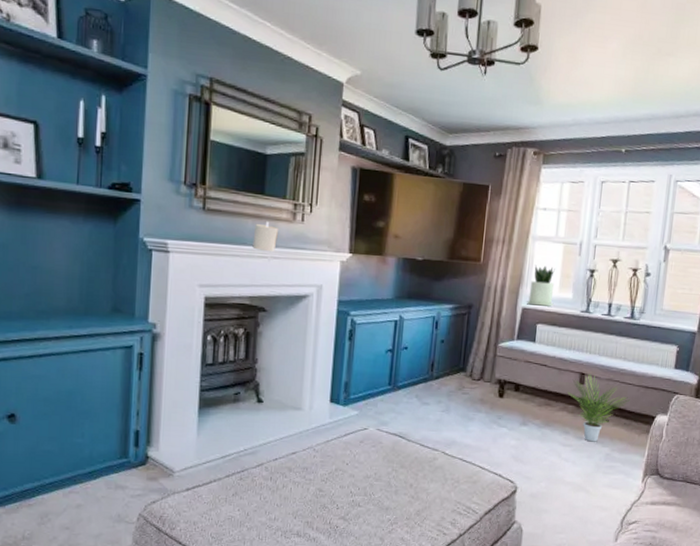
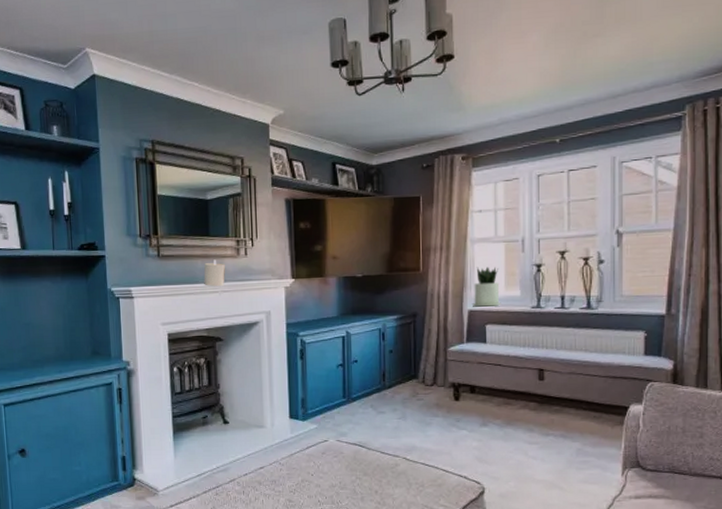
potted plant: present [567,374,630,442] -> none [527,369,597,438]

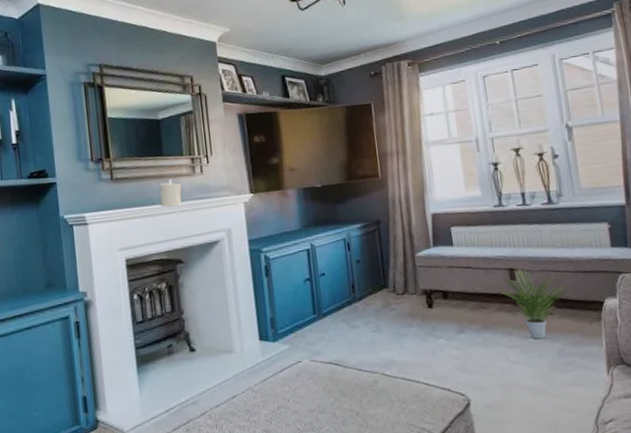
planter: present [471,266,501,307] -> none [434,168,463,210]
potted plant: none [527,369,597,438] -> present [500,268,571,340]

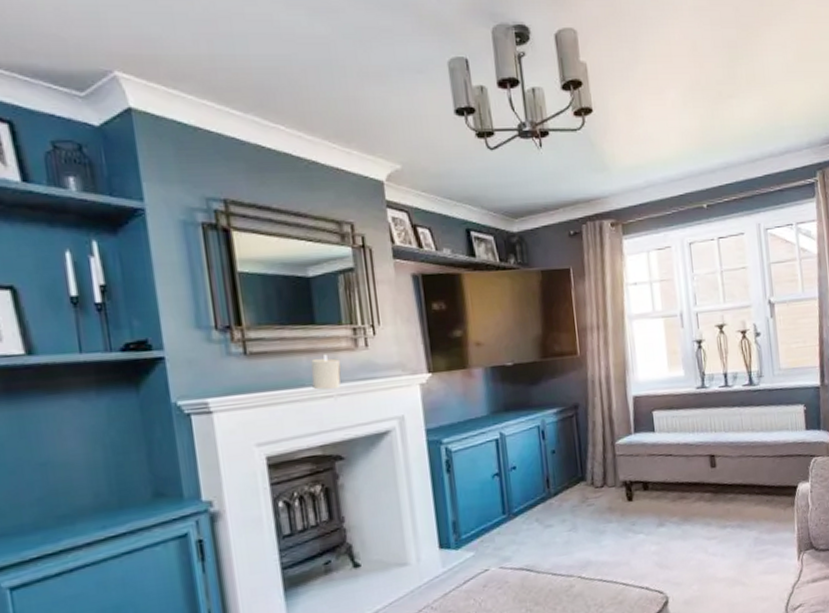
potted plant: present [500,268,571,340] -> none [700,454,767,529]

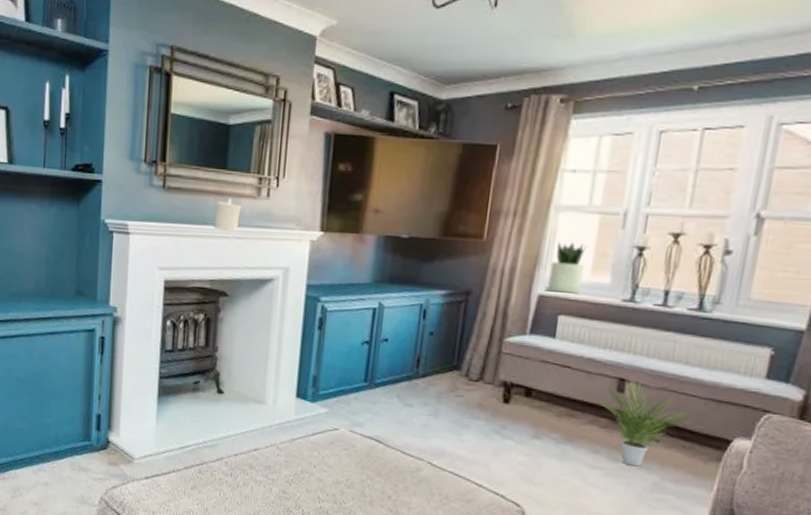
planter: none [636,345,666,392] -> present [544,241,586,294]
potted plant: none [700,454,767,529] -> present [599,380,693,467]

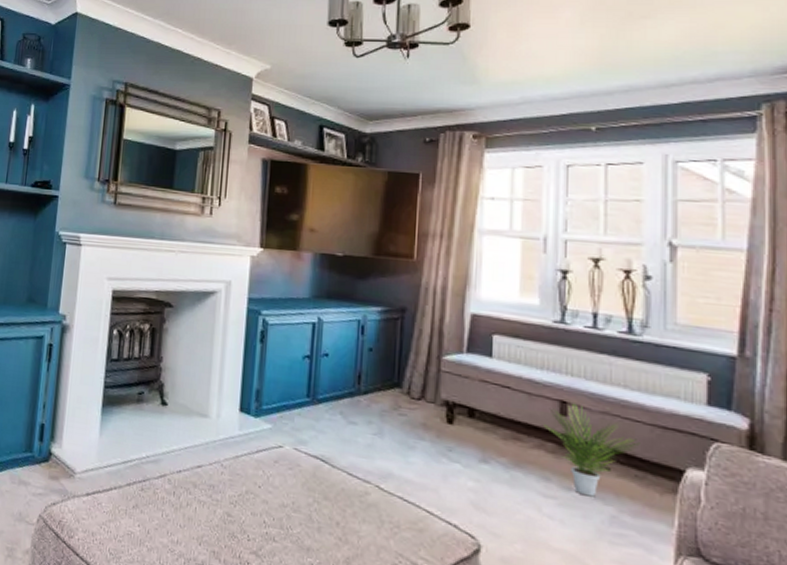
candle: present [213,198,243,232] -> none [160,215,187,246]
planter: present [544,241,586,294] -> none [476,263,514,314]

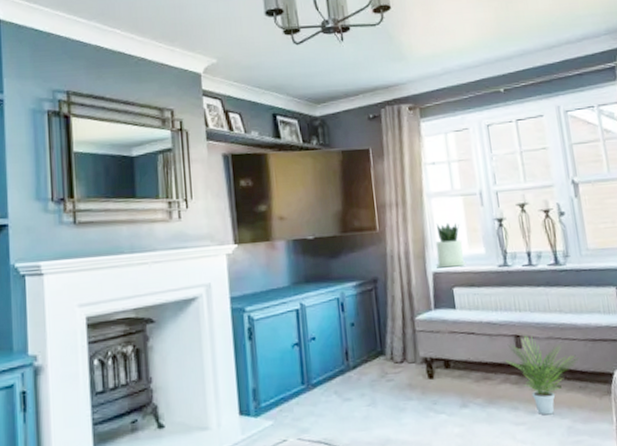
planter: none [476,263,514,314] -> present [435,222,467,268]

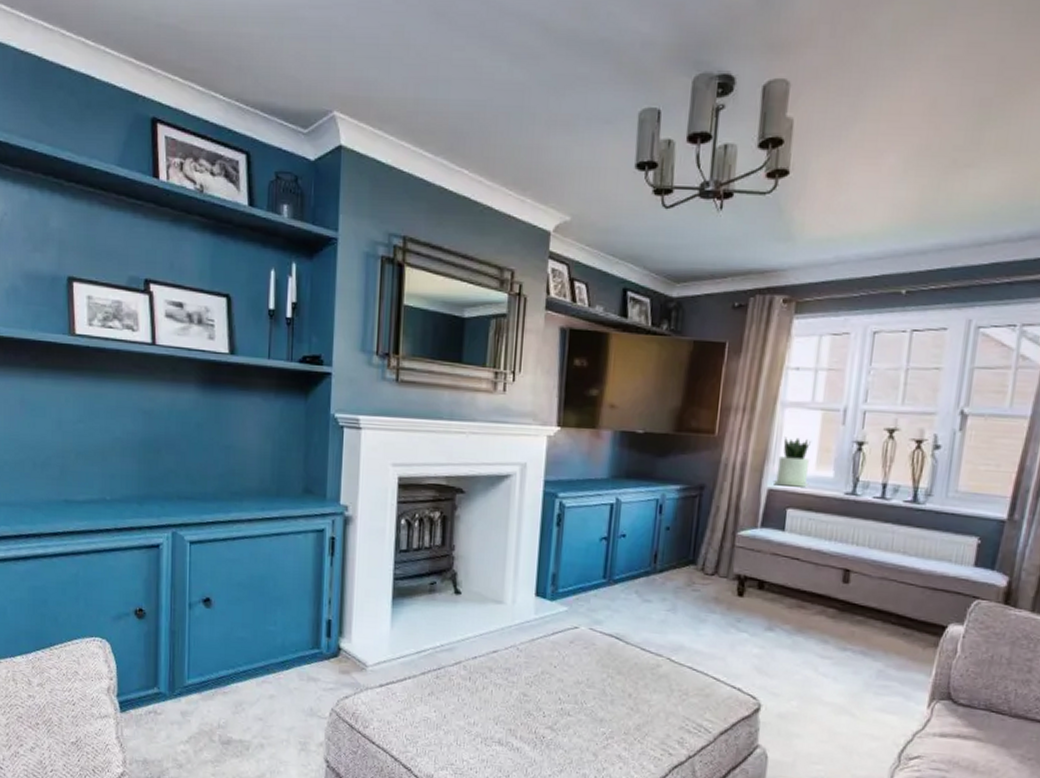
potted plant: present [505,335,579,415] -> none [827,570,912,655]

